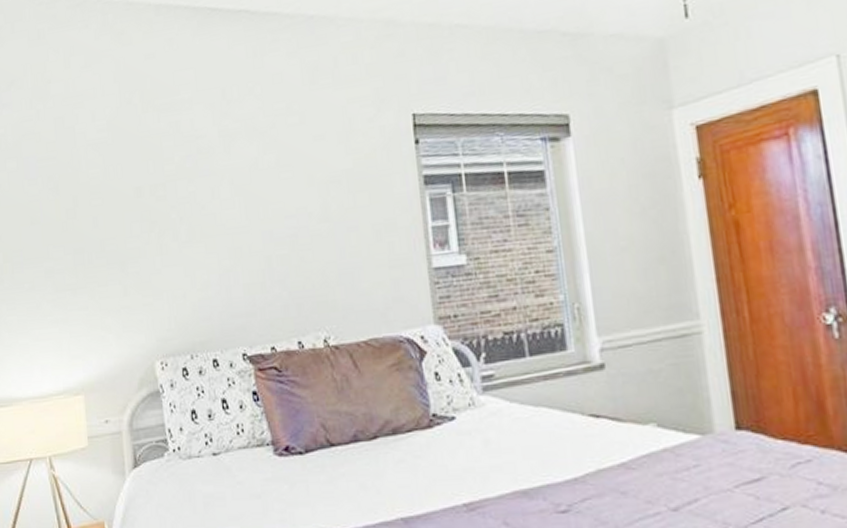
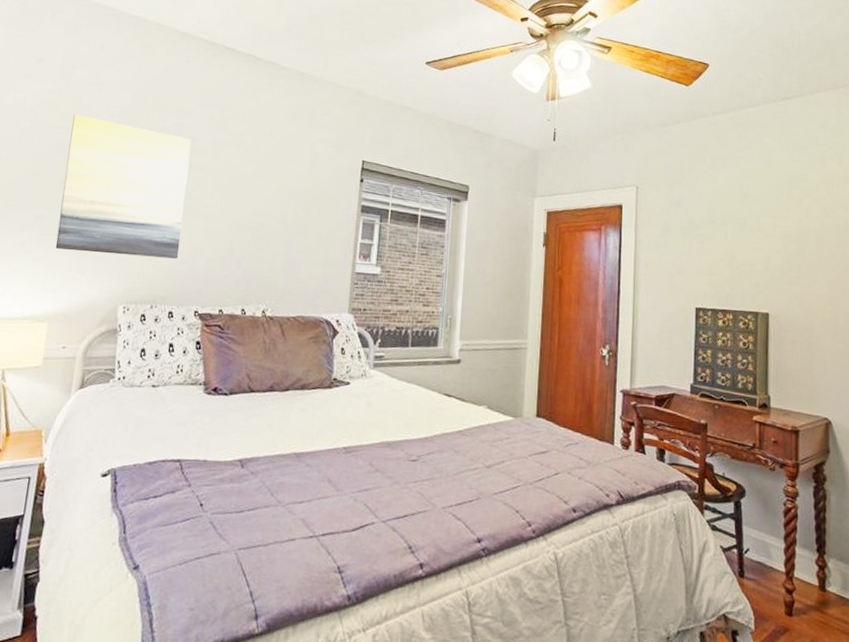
wall art: none [59,137,210,305] -> present [55,114,192,259]

